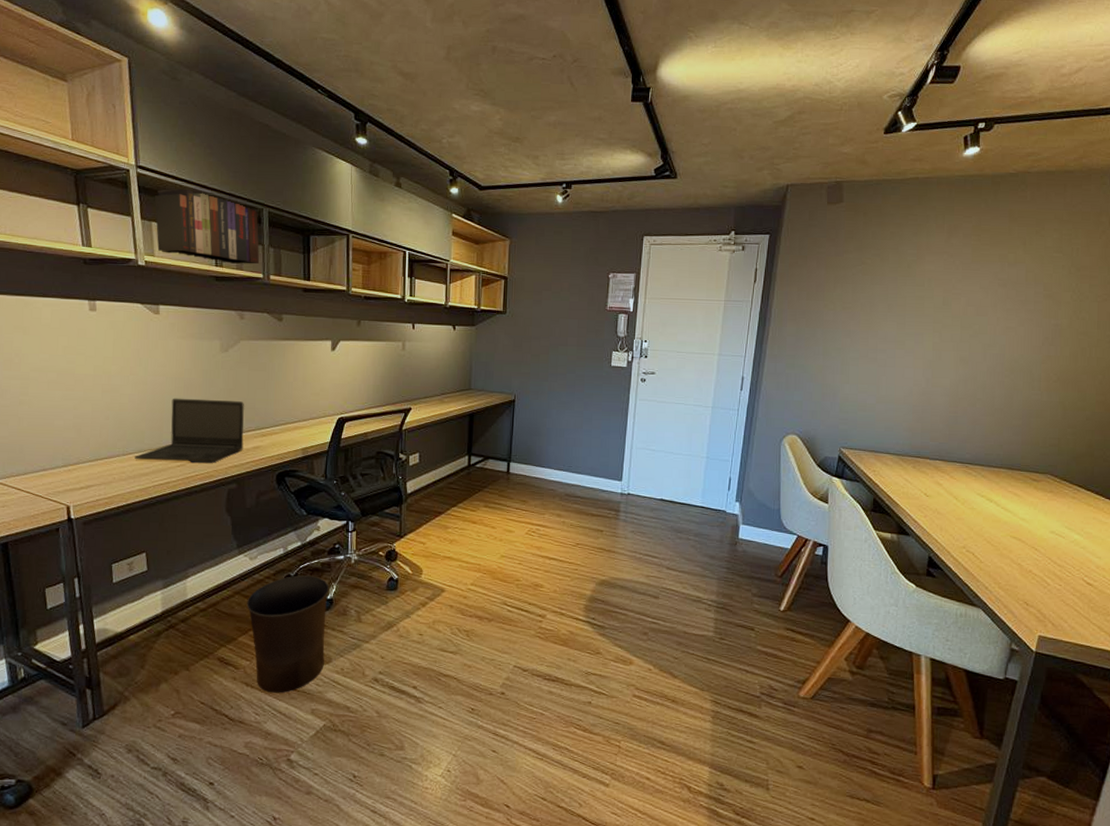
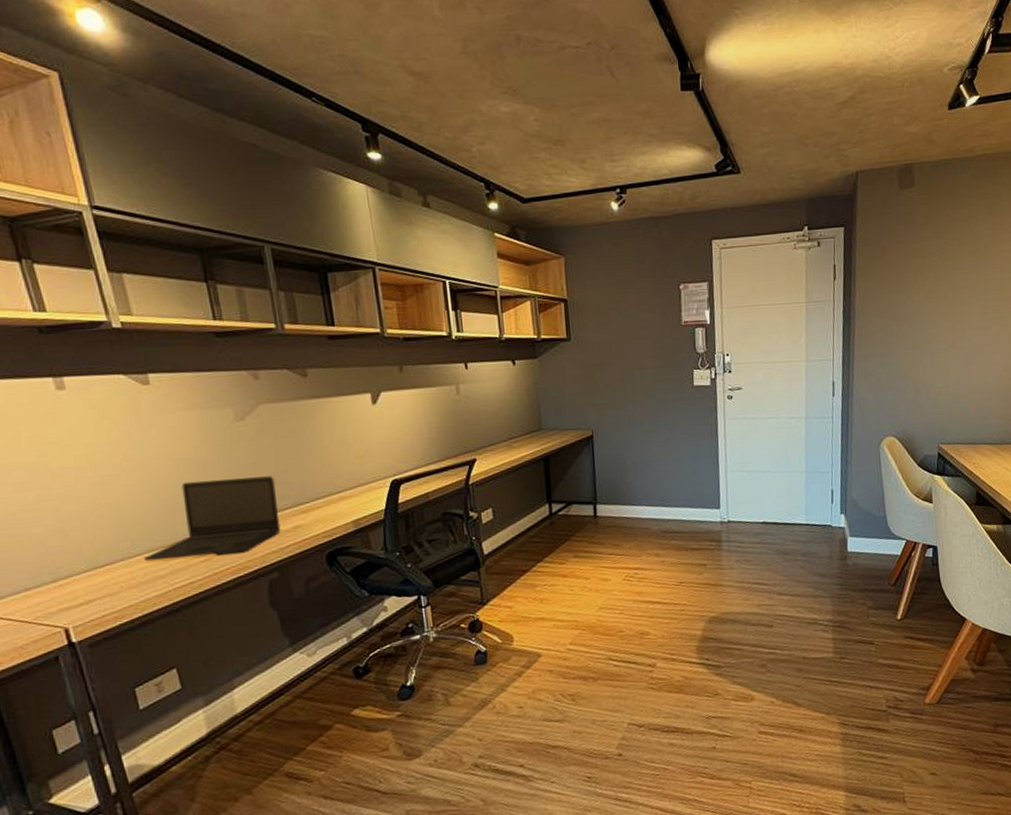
books: present [154,187,260,264] -> none [120,228,269,315]
waste bin: present [246,575,330,693] -> none [311,663,414,802]

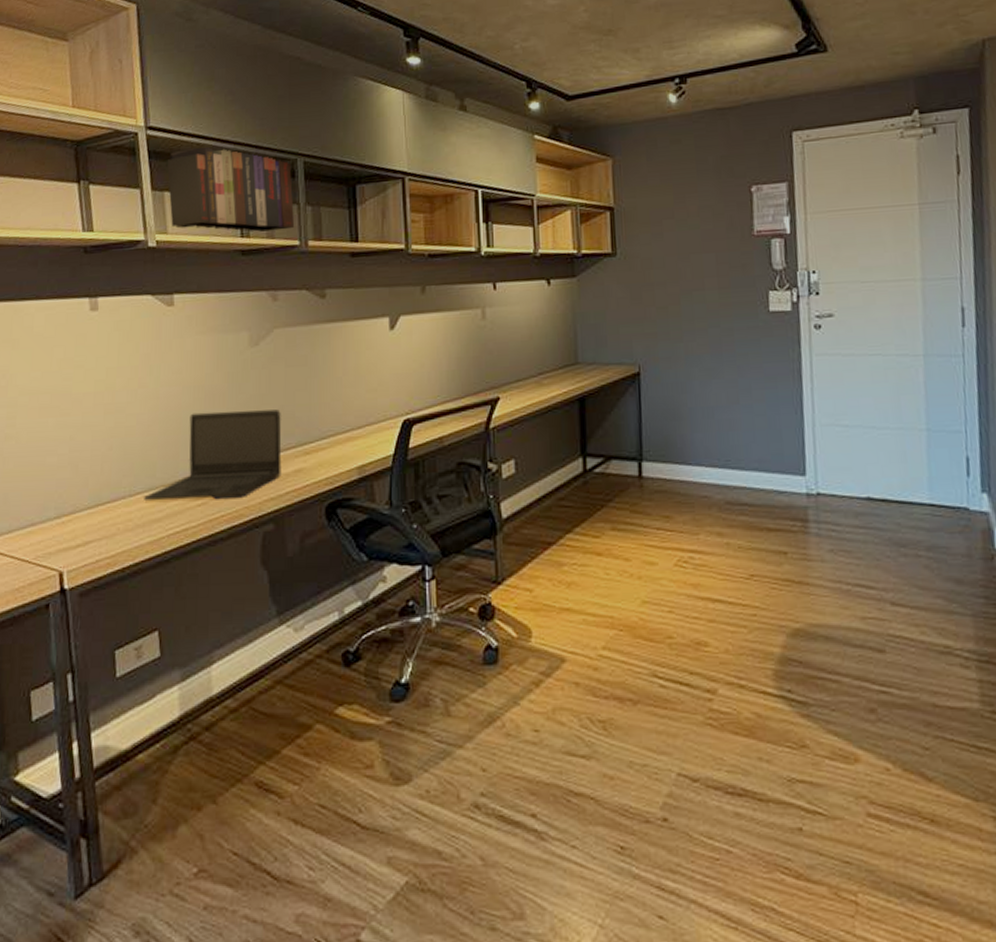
books: none [120,228,269,315] -> present [167,145,295,232]

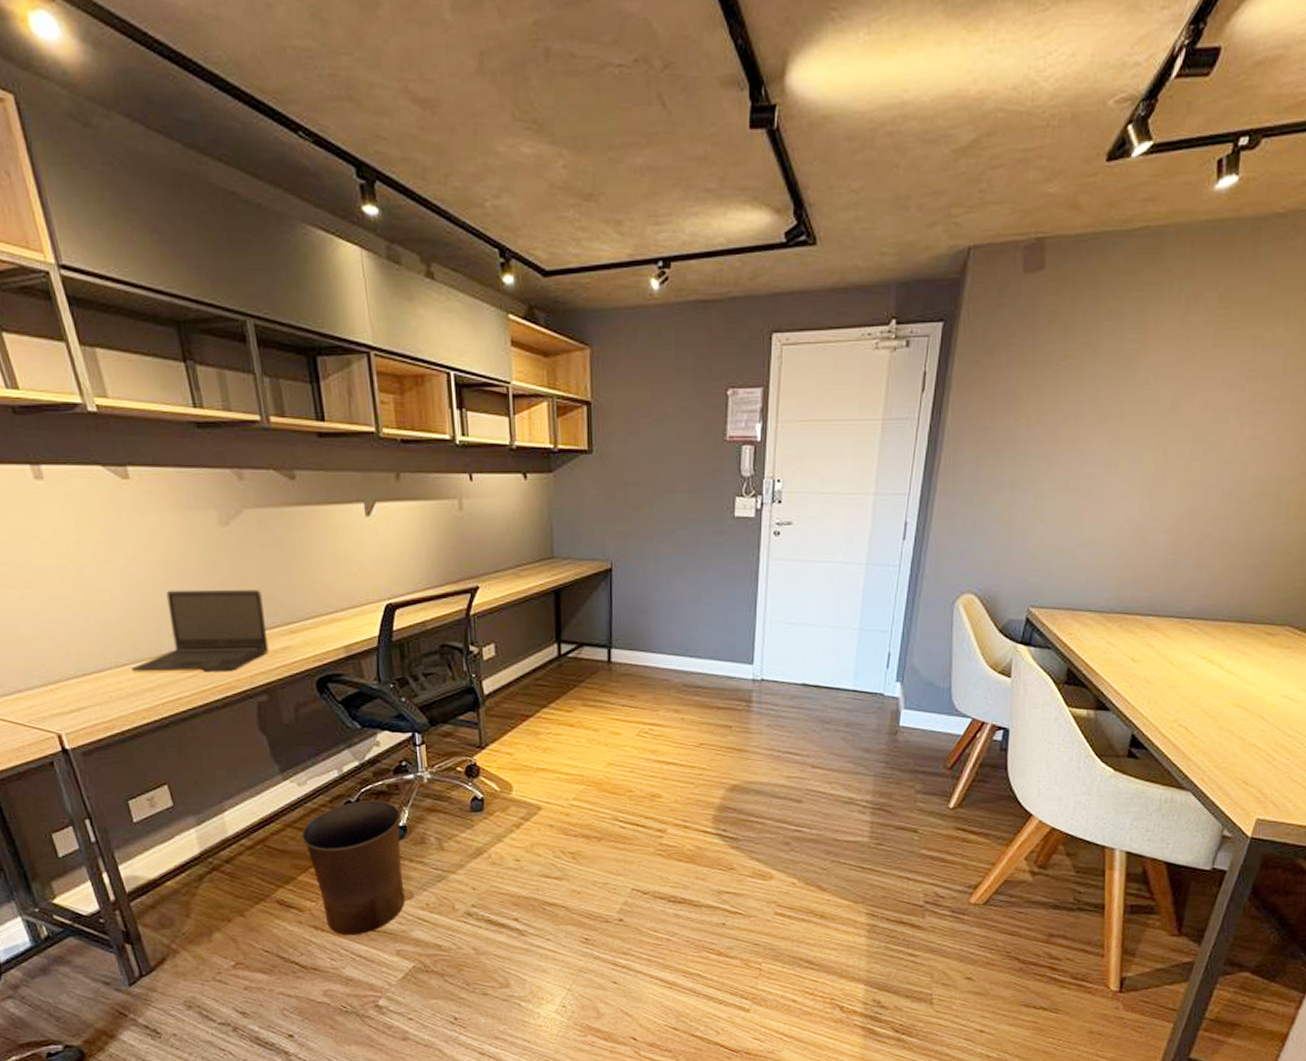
books: present [167,145,295,232] -> none [91,294,253,403]
waste bin: none [292,650,404,834] -> present [301,800,405,936]

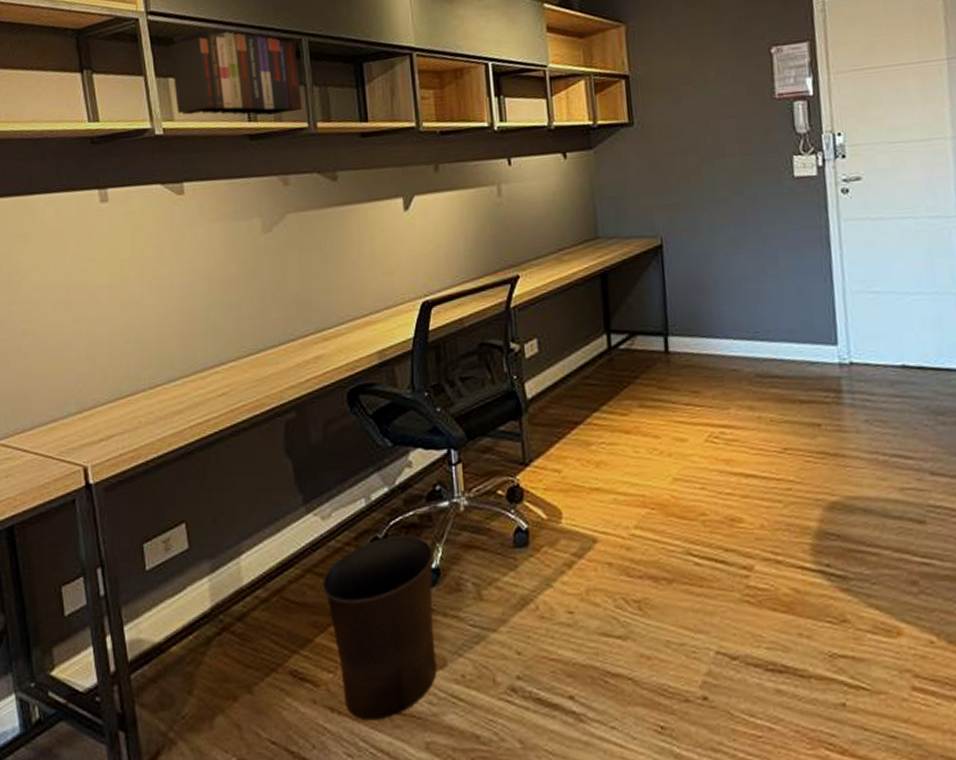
books: none [91,294,253,403] -> present [169,28,303,116]
laptop: present [131,589,269,673] -> none [164,296,301,394]

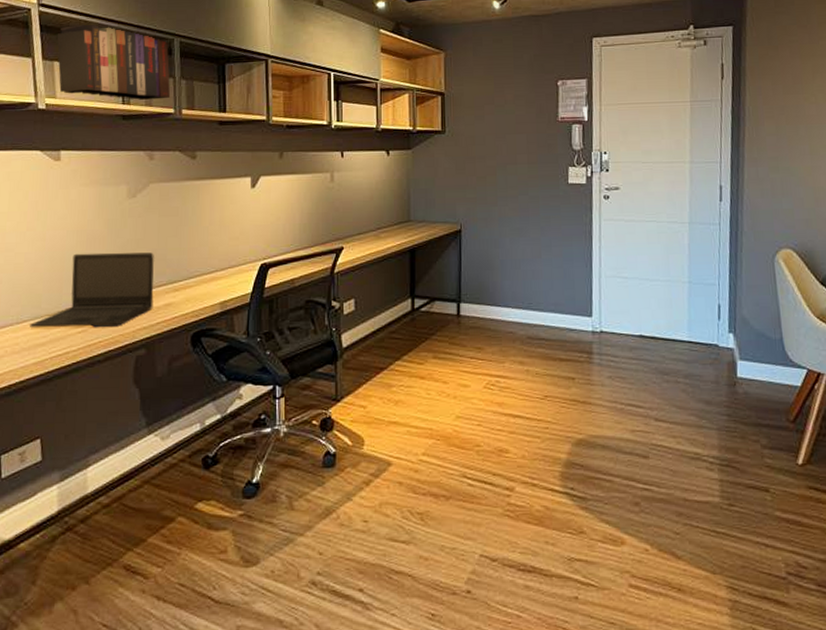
laptop: none [164,296,301,394] -> present [30,252,154,329]
waste bin: present [322,535,437,721] -> none [157,455,255,608]

